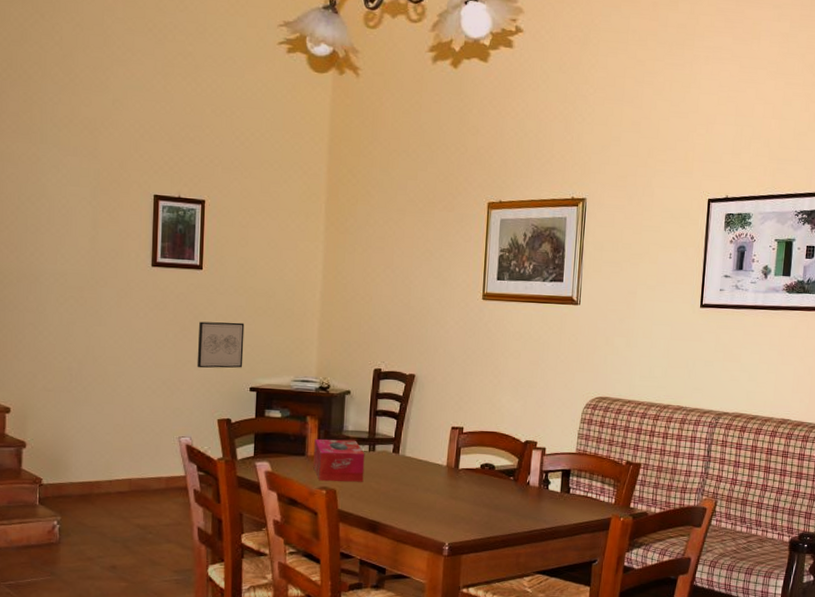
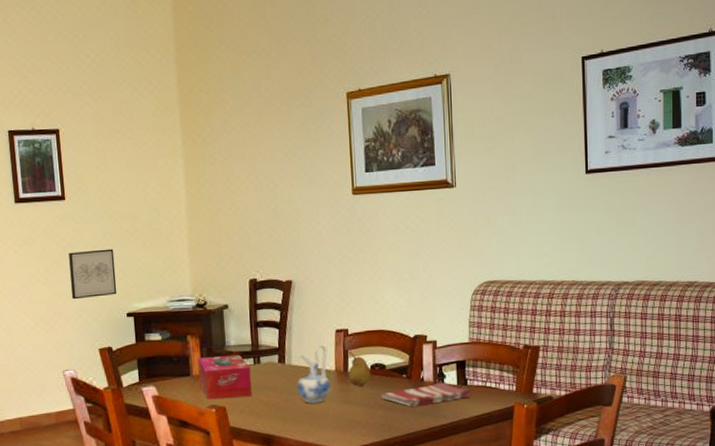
ceramic pitcher: none [407,439,441,496] -> present [296,344,332,404]
fruit: none [458,449,480,484] -> present [348,351,371,386]
dish towel: none [487,488,572,509] -> present [380,382,471,407]

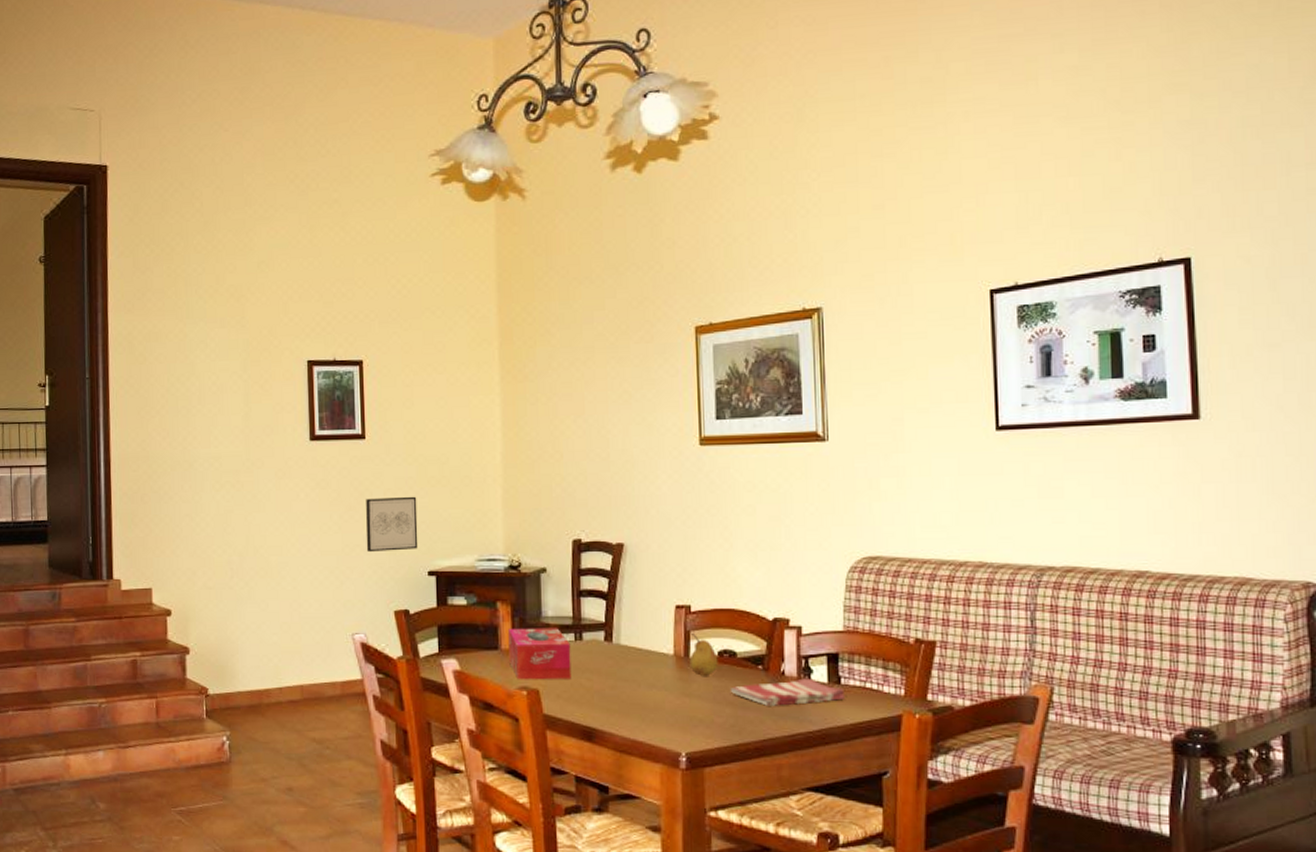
ceramic pitcher: present [296,344,332,404] -> none [626,622,669,694]

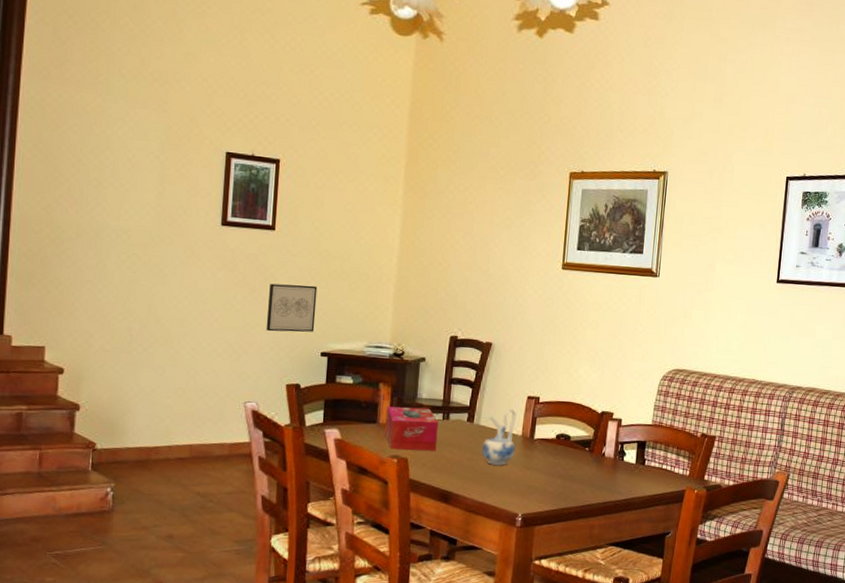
ceramic pitcher: none [626,622,669,694] -> present [481,408,517,466]
fruit: present [689,632,718,676] -> none [533,418,556,454]
dish towel: present [730,678,846,706] -> none [562,459,647,480]

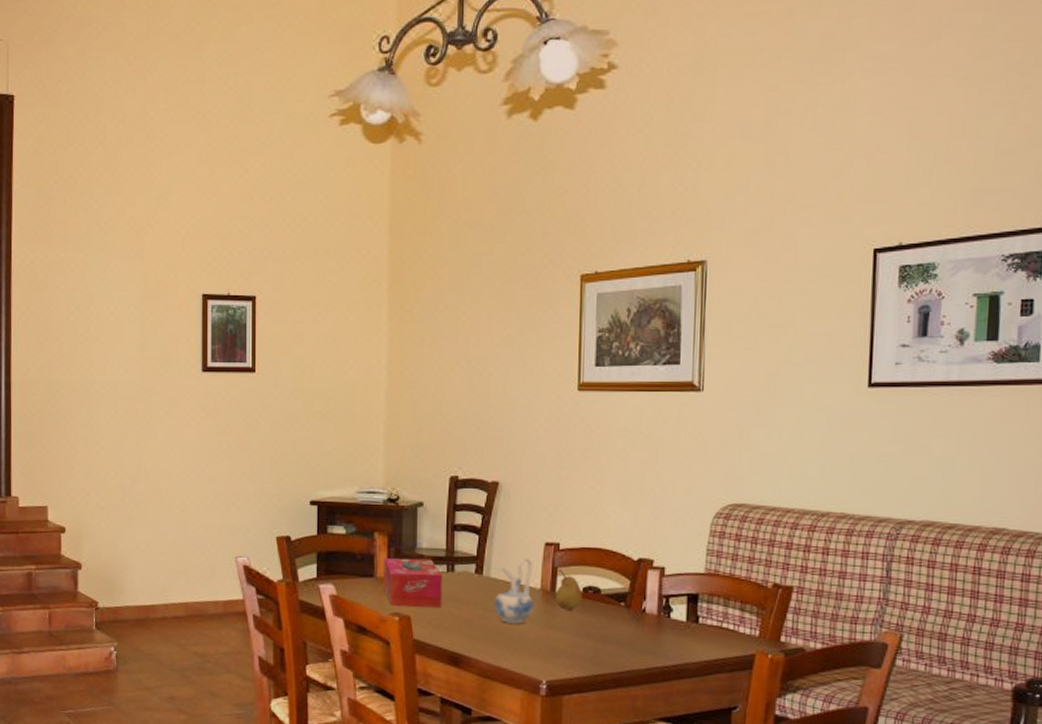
wall art: present [266,283,318,332] -> none [252,429,302,481]
fruit: none [533,418,556,454] -> present [555,568,583,610]

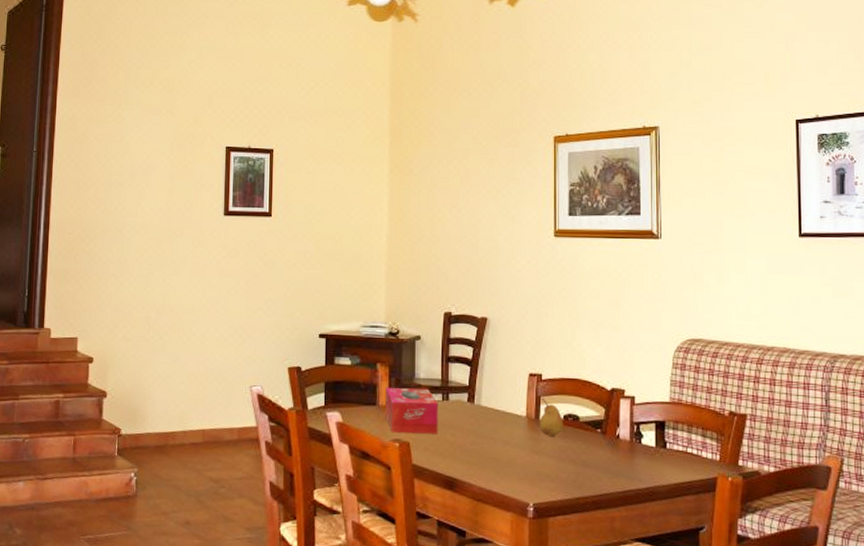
ceramic pitcher: present [494,557,535,625] -> none [484,387,521,451]

